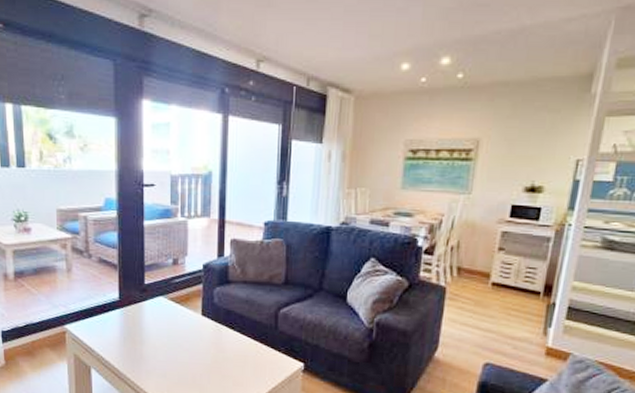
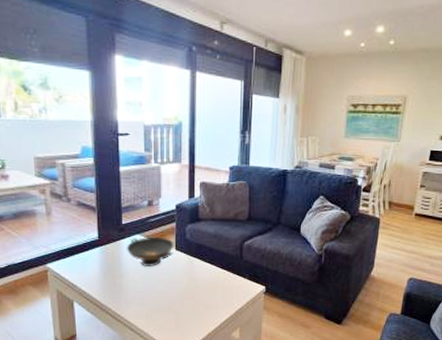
decorative bowl: none [148,299,200,333] -> present [126,236,174,266]

